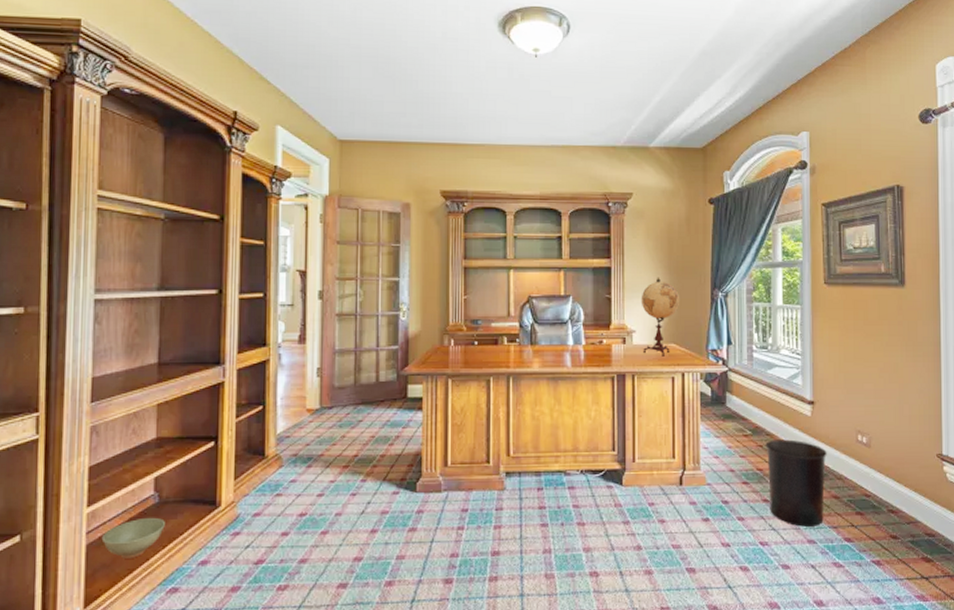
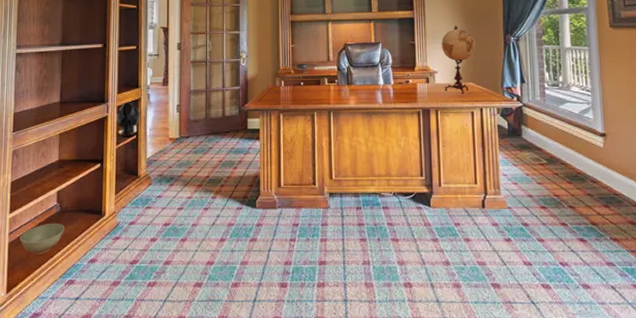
vase: none [236,359,268,409] -> present [117,98,140,138]
waste bin: present [765,439,827,527] -> none [561,168,621,250]

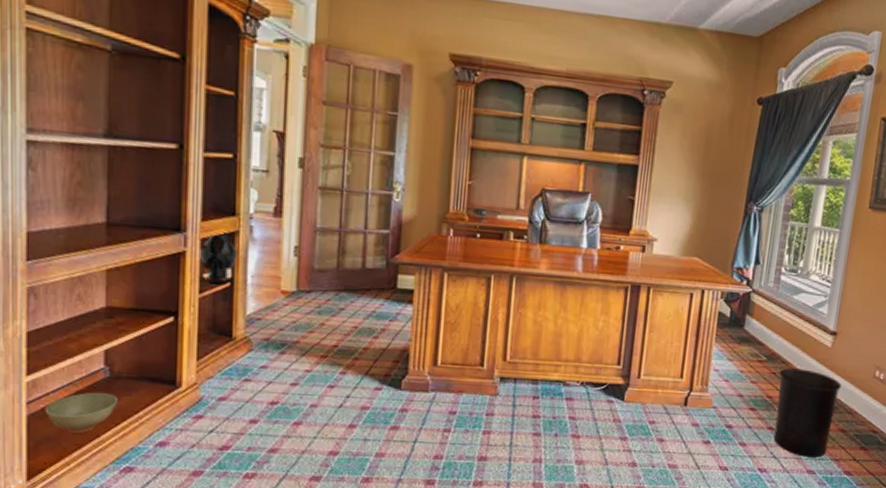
globe: present [441,25,476,94] -> none [663,181,711,270]
waste bin: none [561,168,621,250] -> present [773,368,842,457]

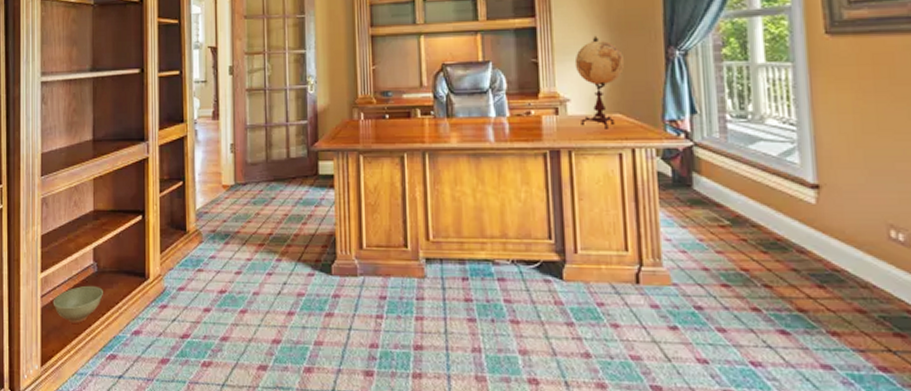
vase: present [200,230,238,285] -> none [159,135,187,184]
globe: none [663,181,711,270] -> present [574,35,625,129]
waste bin: present [773,368,842,457] -> none [751,232,844,347]

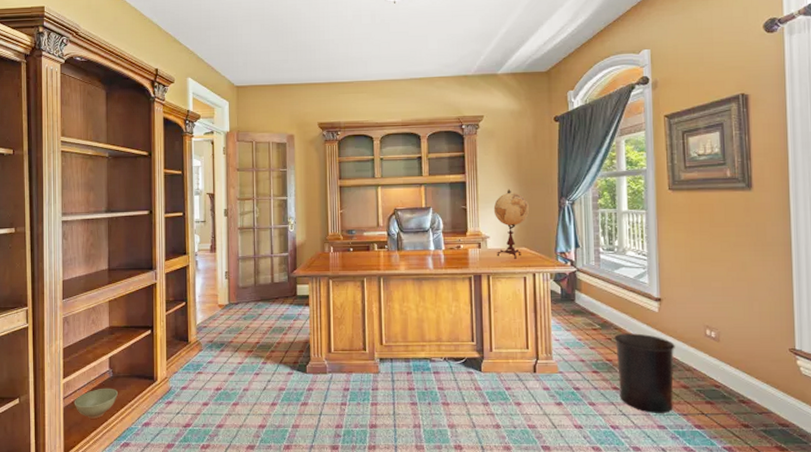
waste bin: none [751,232,844,347] -> present [614,333,675,413]

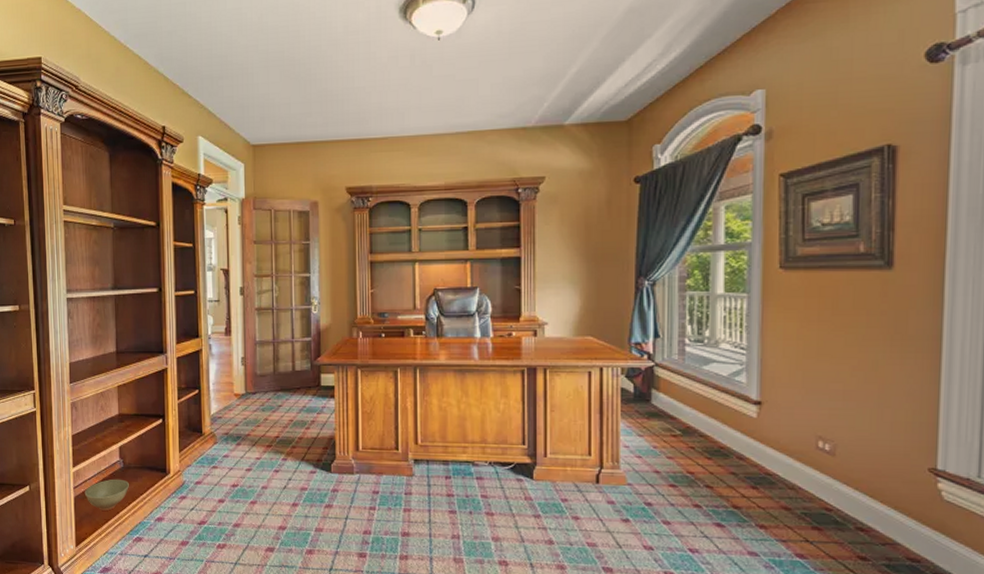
globe: present [493,188,530,259] -> none [554,265,599,350]
waste bin: present [614,333,675,413] -> none [698,441,776,538]

